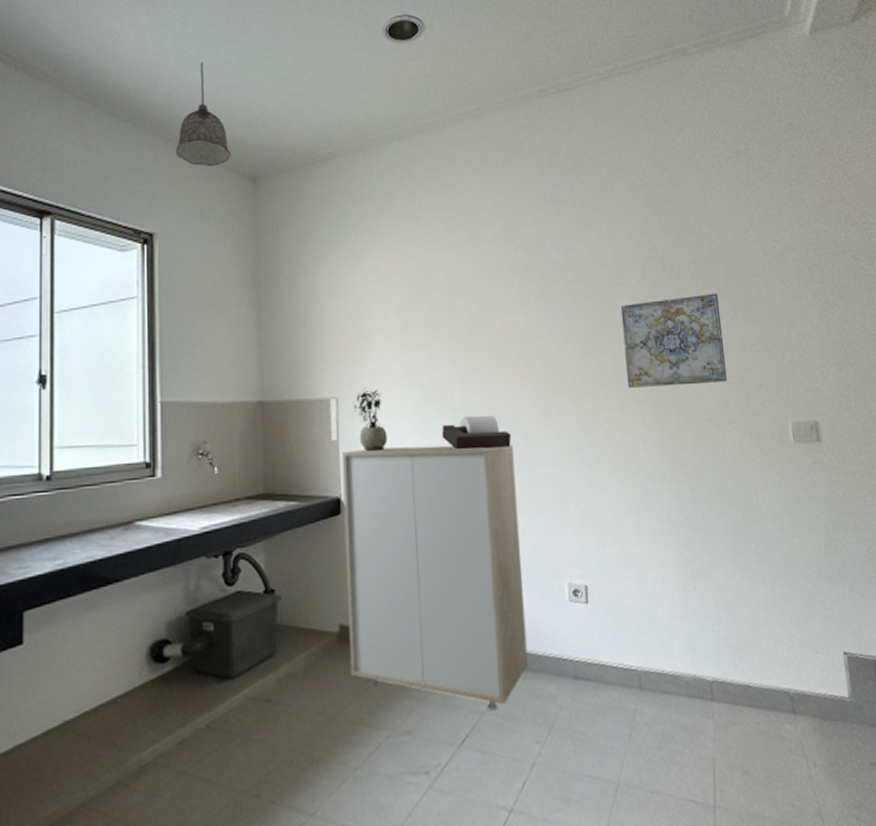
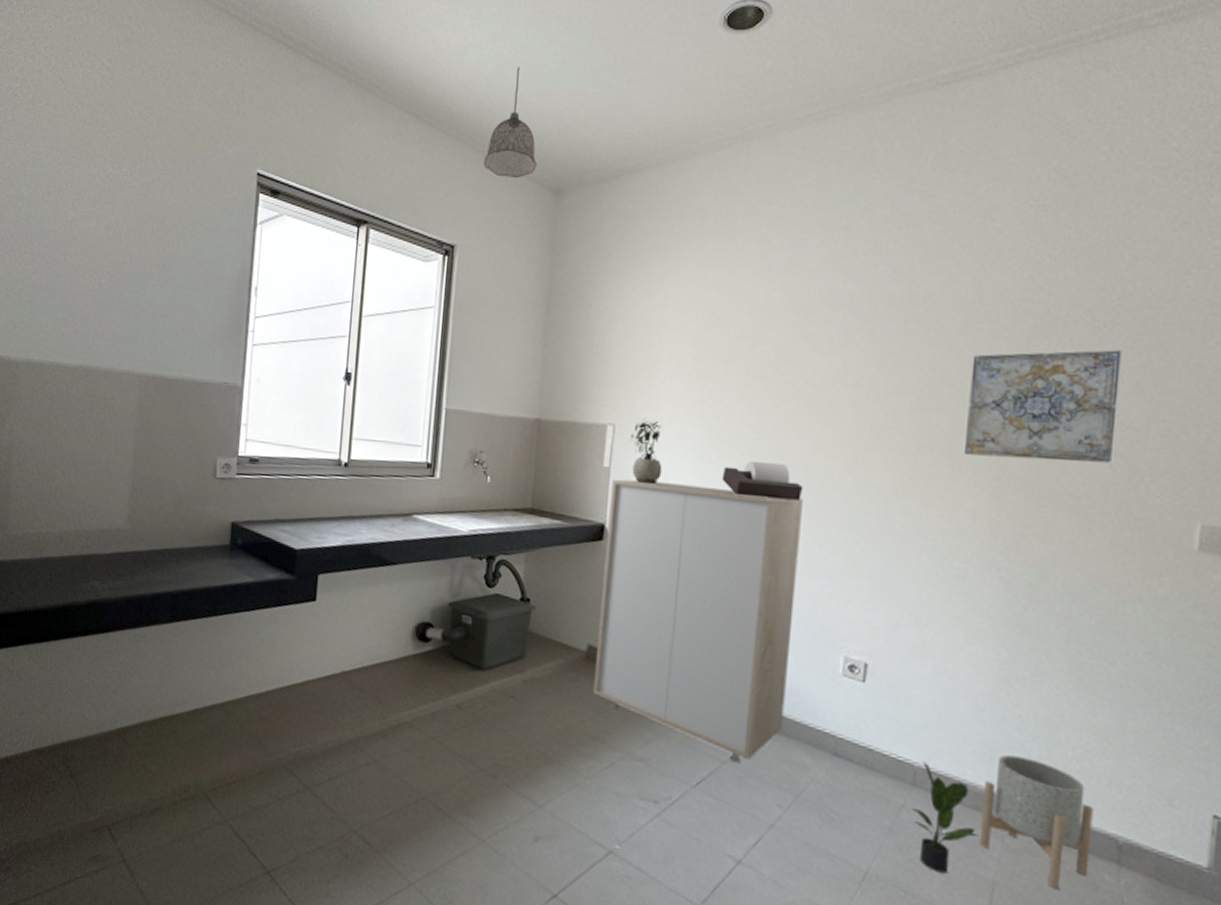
potted plant: none [642,664,696,765] -> present [911,761,979,874]
planter: none [692,639,776,749] -> present [978,755,1094,889]

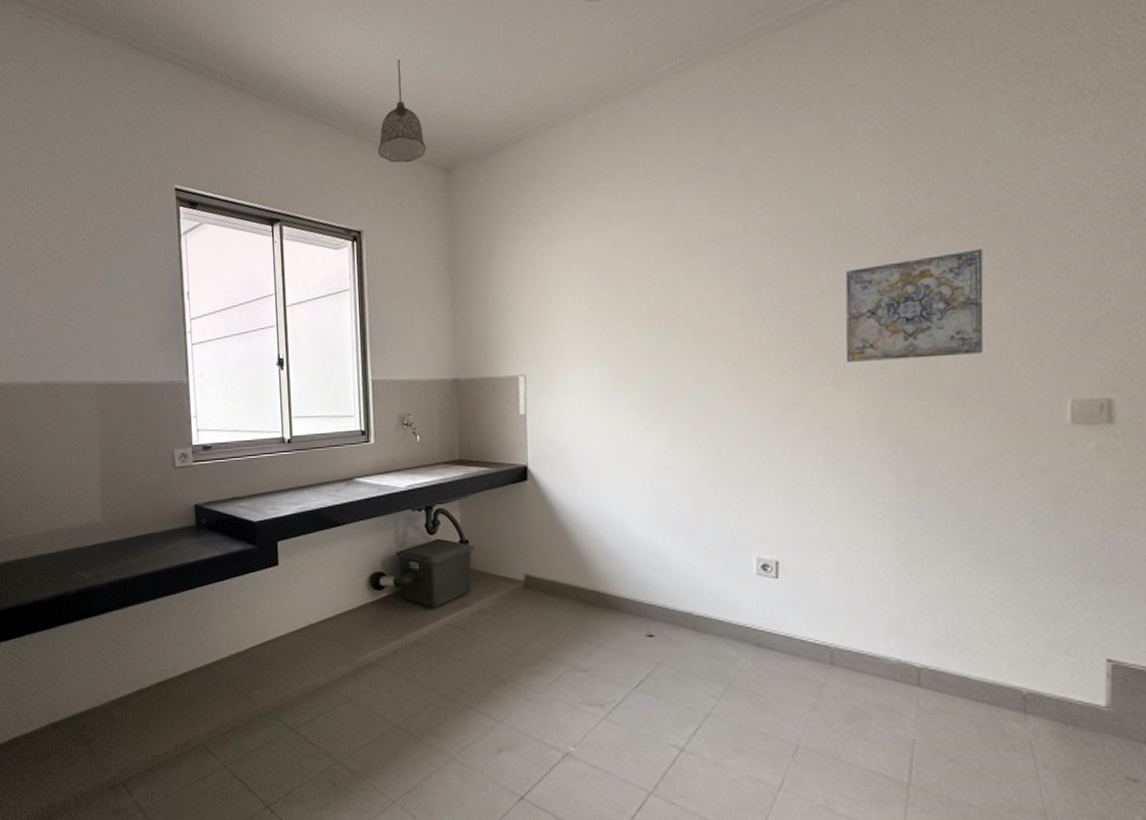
storage cabinet: present [592,479,803,764] -> none [528,420,708,664]
potted plant: present [630,417,662,485] -> none [540,365,573,426]
paper towel holder: present [721,460,804,501] -> none [628,392,703,425]
potted plant: present [911,761,979,874] -> none [832,642,895,739]
planter: present [978,755,1094,889] -> none [895,628,998,740]

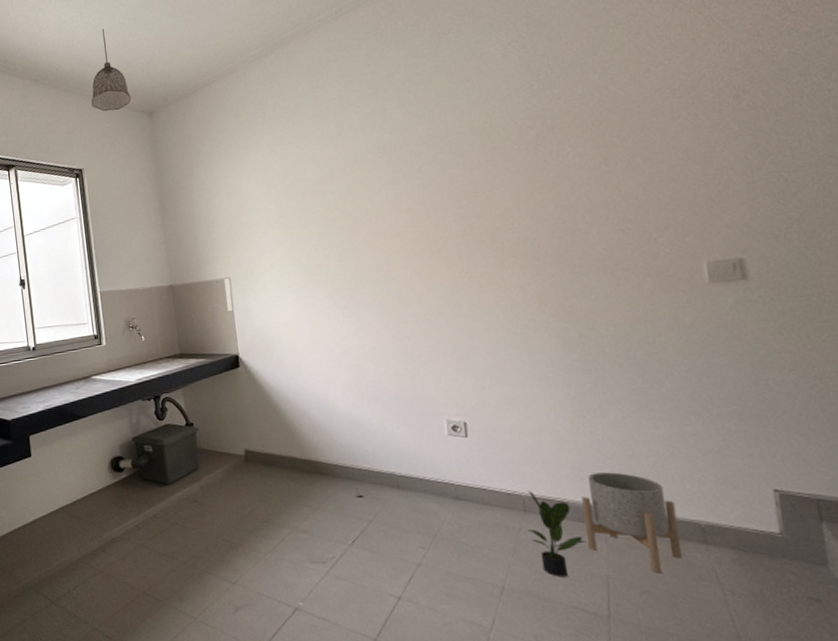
potted plant: none [832,642,895,739] -> present [527,490,587,577]
wall art: present [845,249,984,362] -> none [494,140,623,245]
planter: none [895,628,998,740] -> present [581,472,683,572]

